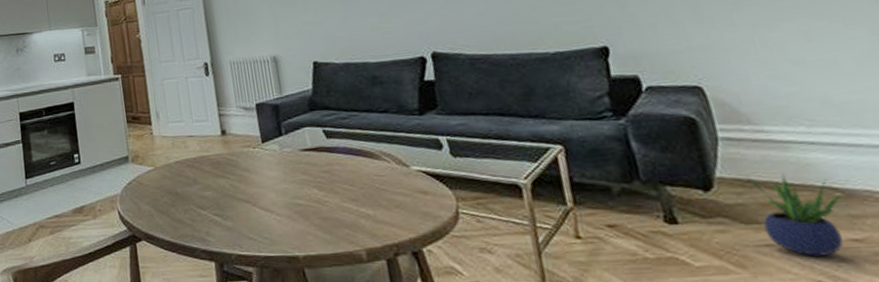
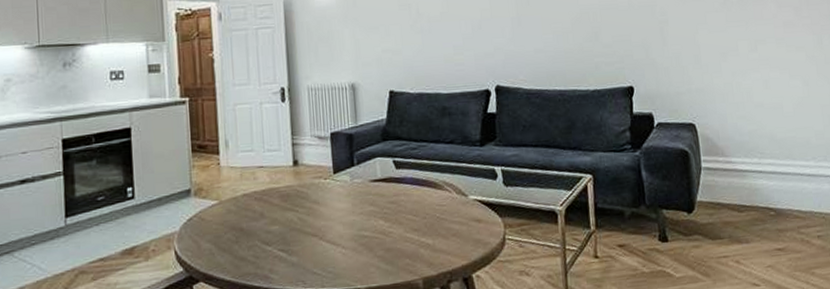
potted plant: present [747,173,844,256] -> none [717,197,774,264]

